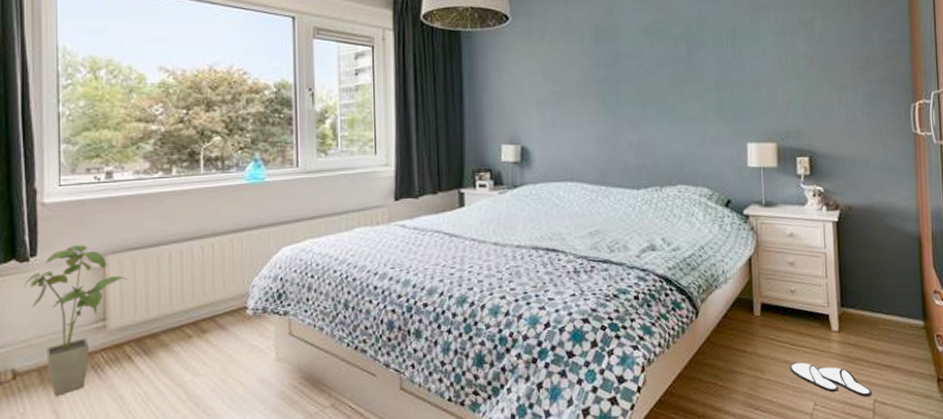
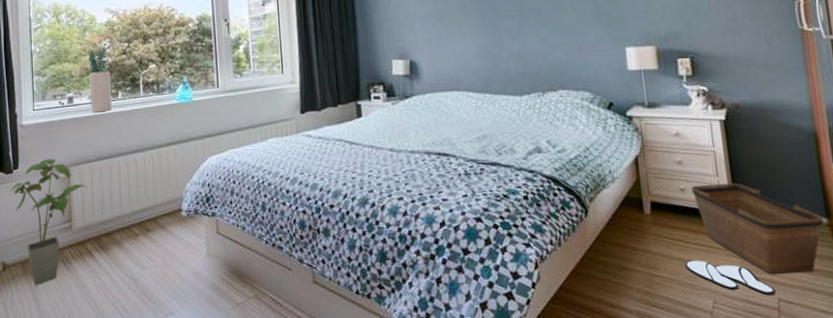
vase: none [134,110,163,191] -> present [89,45,112,113]
bicycle basket: none [801,285,921,376] -> present [691,183,824,274]

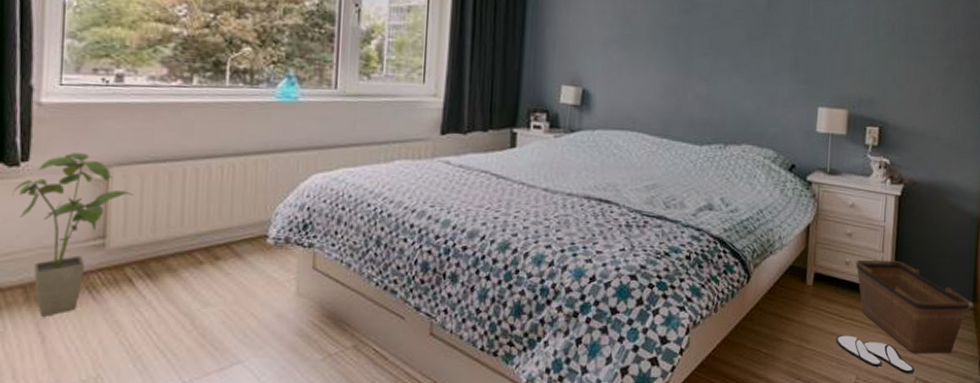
vase: present [89,45,112,113] -> none [150,11,184,101]

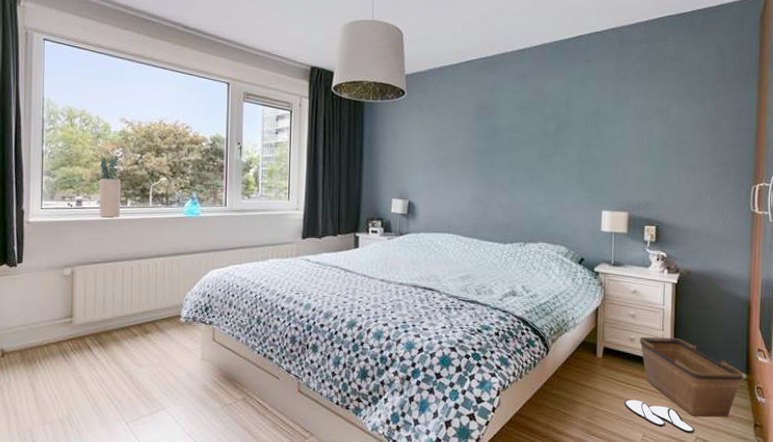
house plant: present [12,153,134,317] -> none [12,257,90,373]
vase: none [150,11,184,101] -> present [99,153,121,218]

